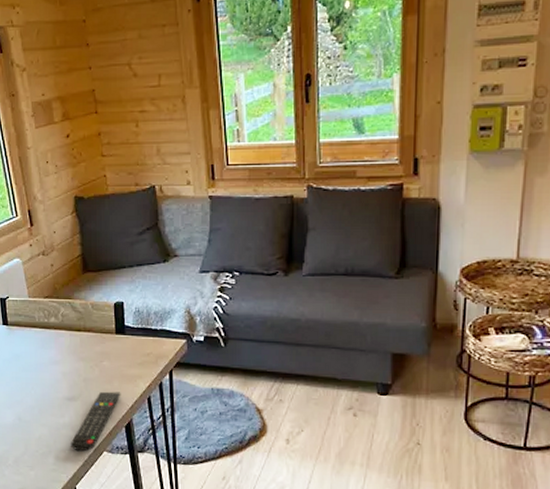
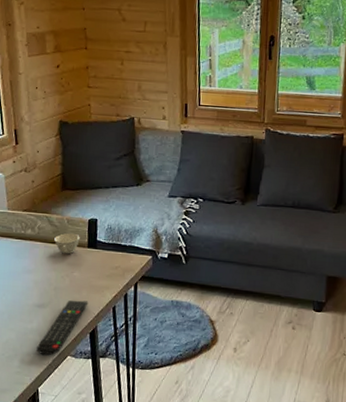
teacup: none [80,319,107,342] -> present [54,233,80,255]

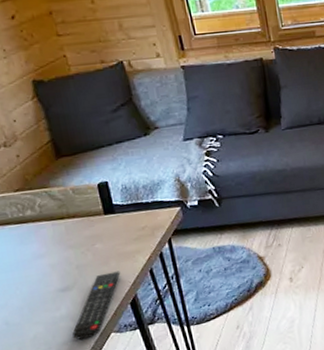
teacup: present [54,233,80,255] -> none [62,202,93,228]

